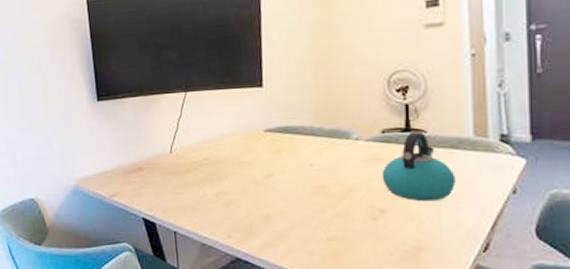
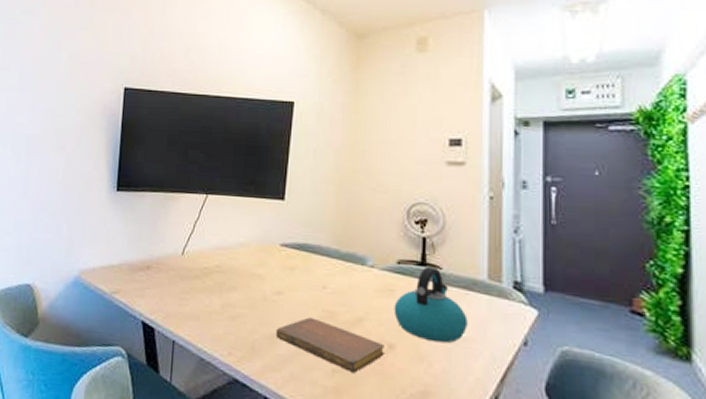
notebook: none [269,194,376,238] -> present [275,317,384,373]

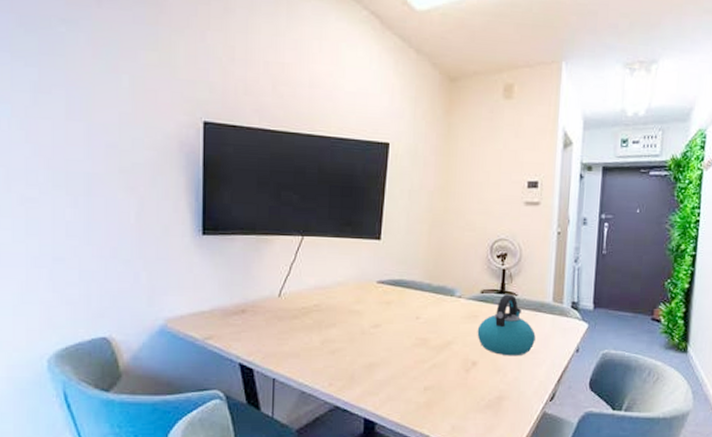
notebook: present [275,317,384,373] -> none [373,345,469,388]

